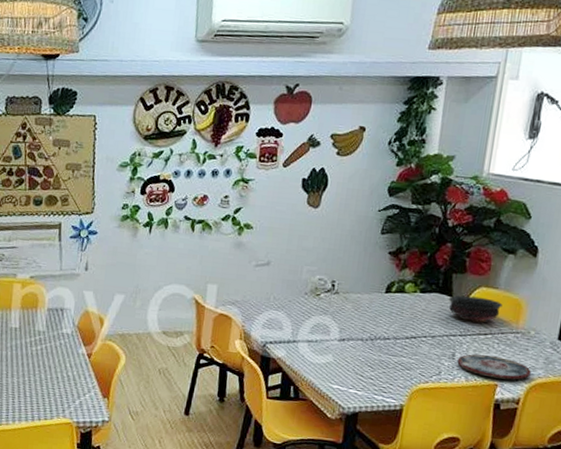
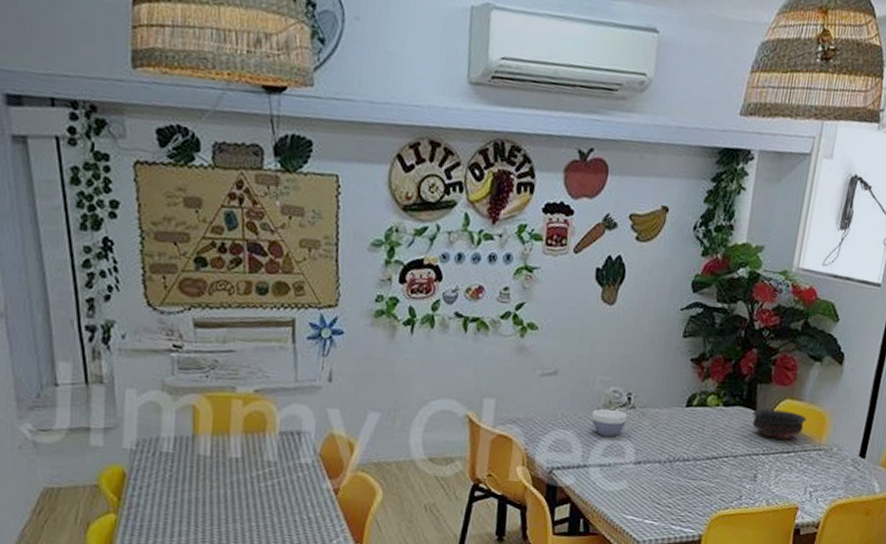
bowl: none [300,293,332,317] -> present [591,408,627,436]
plate: present [457,354,531,380] -> none [759,474,832,502]

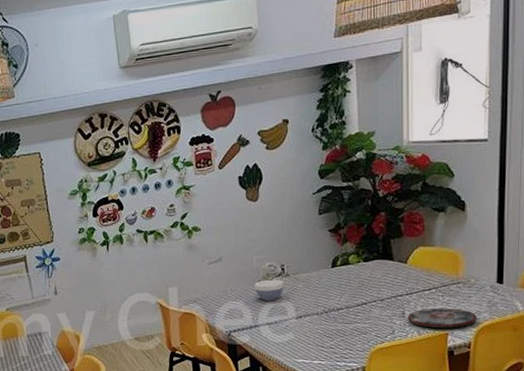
bowl: present [752,408,807,440] -> none [390,256,441,281]
plate: none [759,474,832,502] -> present [408,308,477,328]

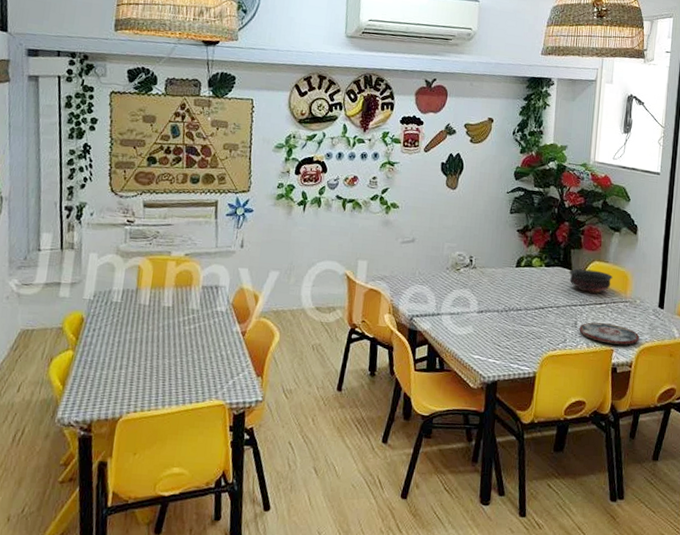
bowl: present [255,279,284,301] -> none [442,268,470,290]
bowl: none [390,256,441,281] -> present [568,269,613,294]

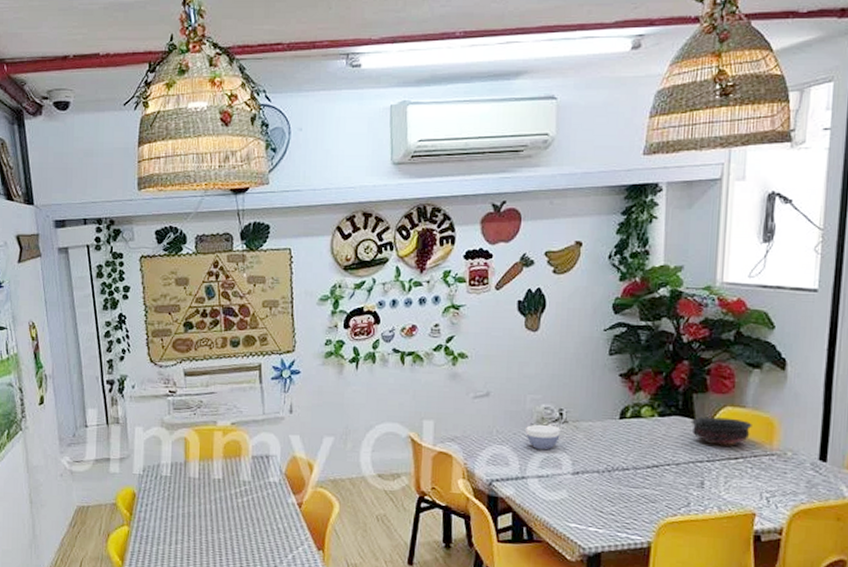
bowl: none [442,268,470,290] -> present [526,424,561,449]
plate: present [579,322,639,345] -> none [707,481,792,508]

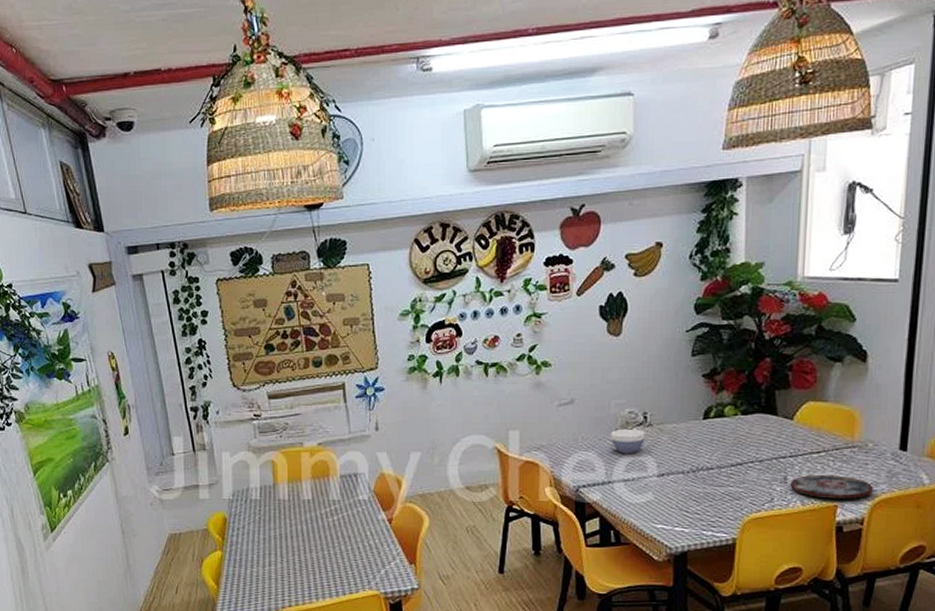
bowl: present [690,417,752,446] -> none [773,413,834,441]
plate: none [707,481,792,508] -> present [790,475,873,499]

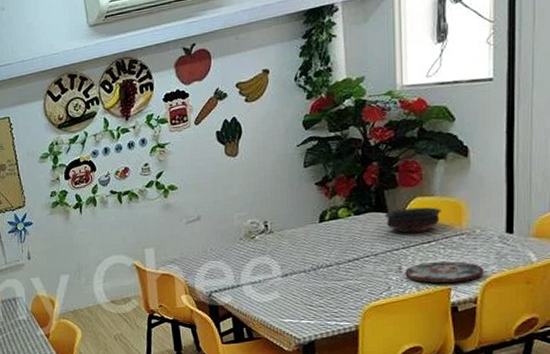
bowl: present [611,428,645,453] -> none [236,236,267,259]
bowl: none [773,413,834,441] -> present [384,207,441,234]

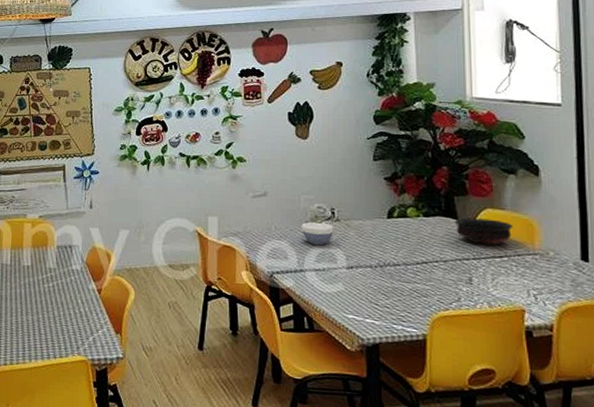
bowl: none [236,236,267,259] -> present [302,222,333,245]
plate: present [405,261,484,283] -> none [476,278,559,305]

